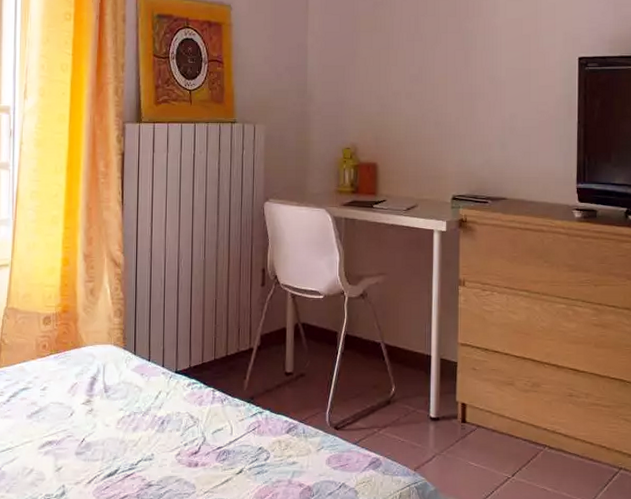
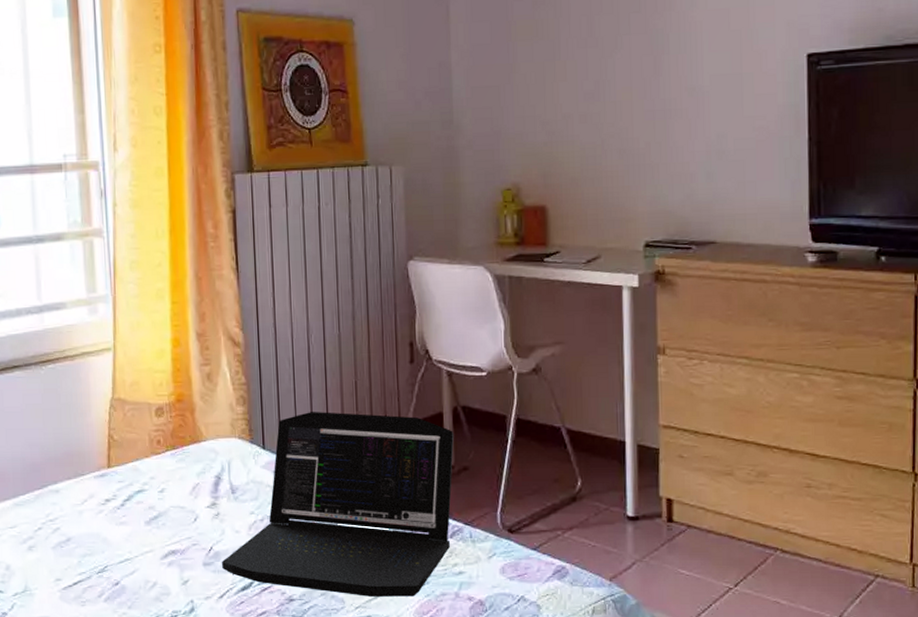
laptop: none [92,324,295,483] -> present [222,412,455,597]

